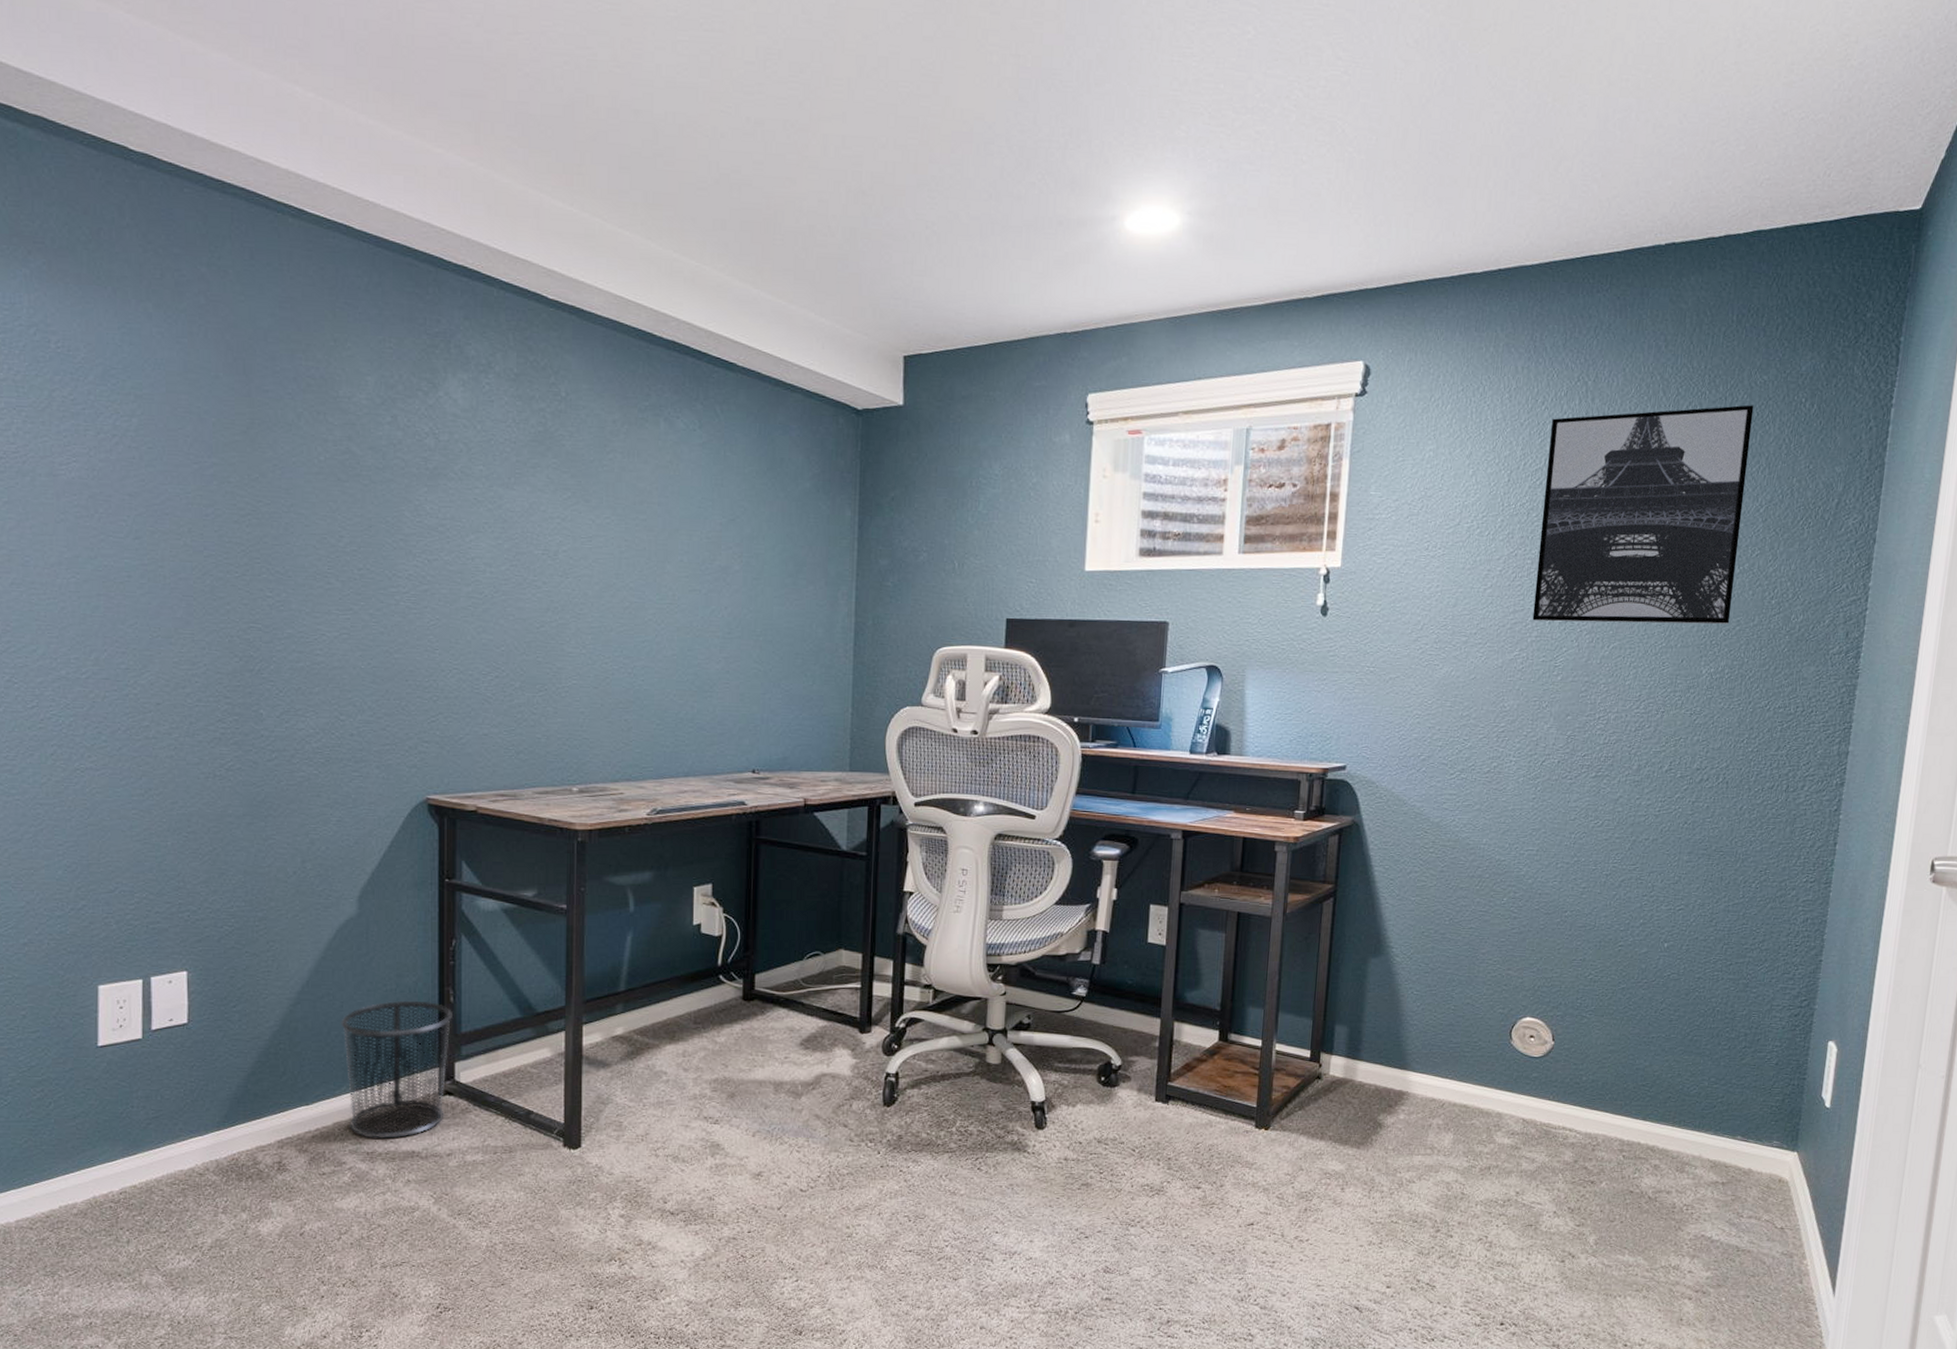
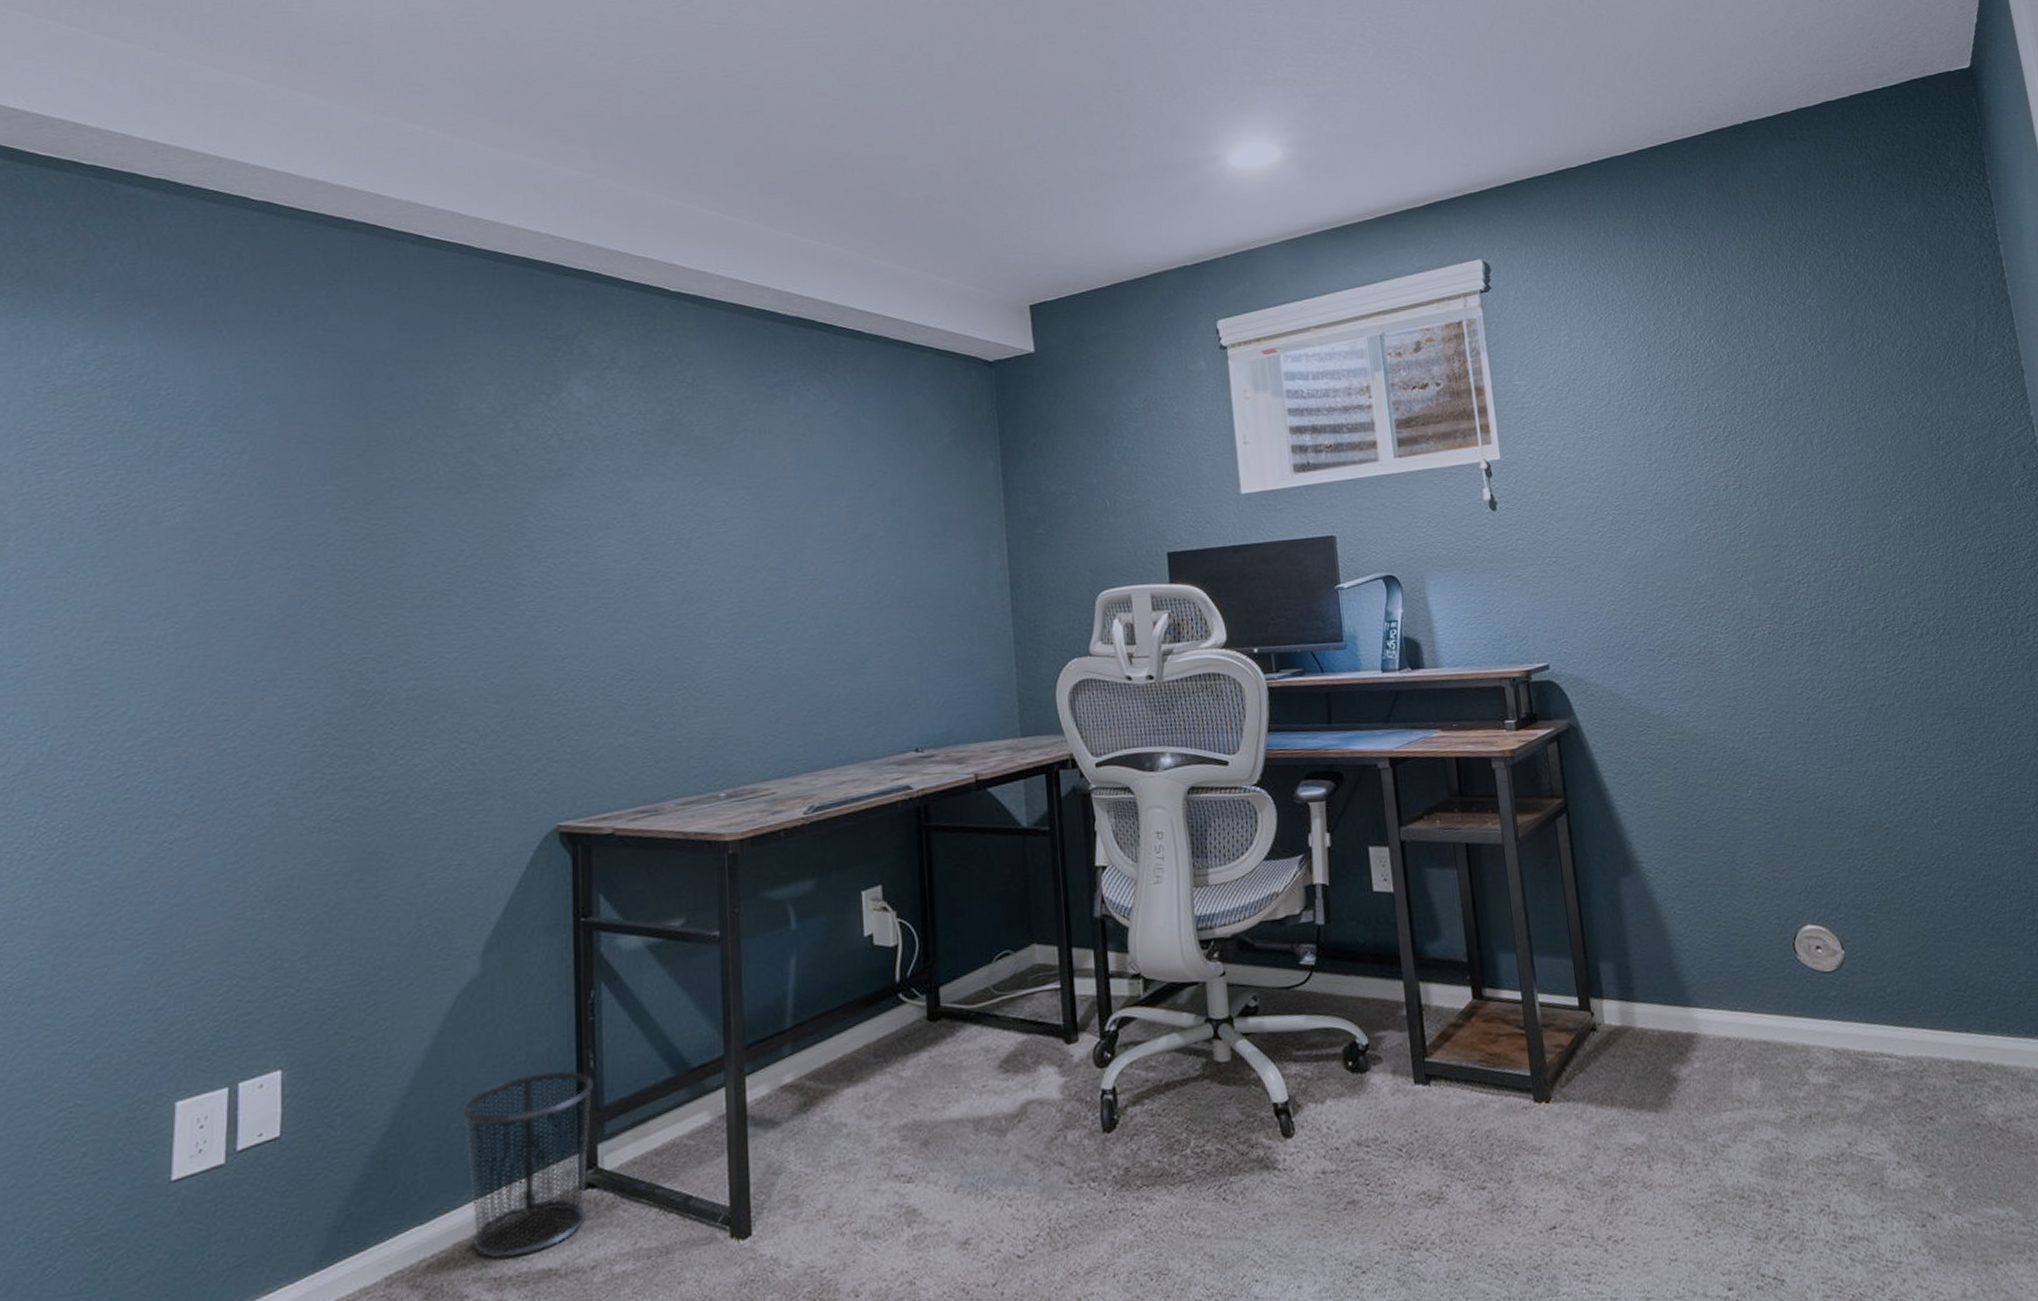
wall art: present [1532,404,1754,625] -> none [1677,257,1904,490]

